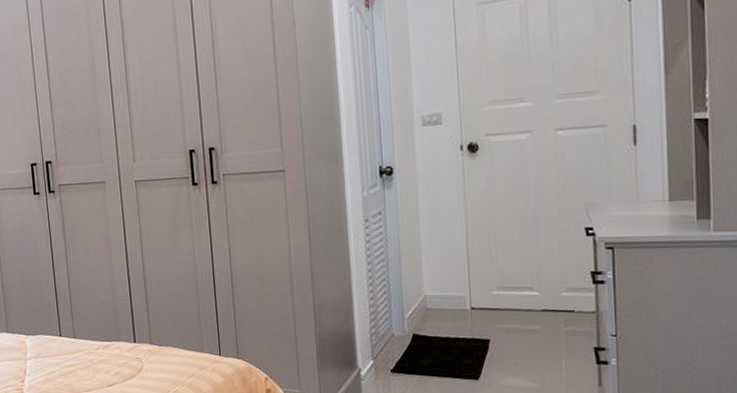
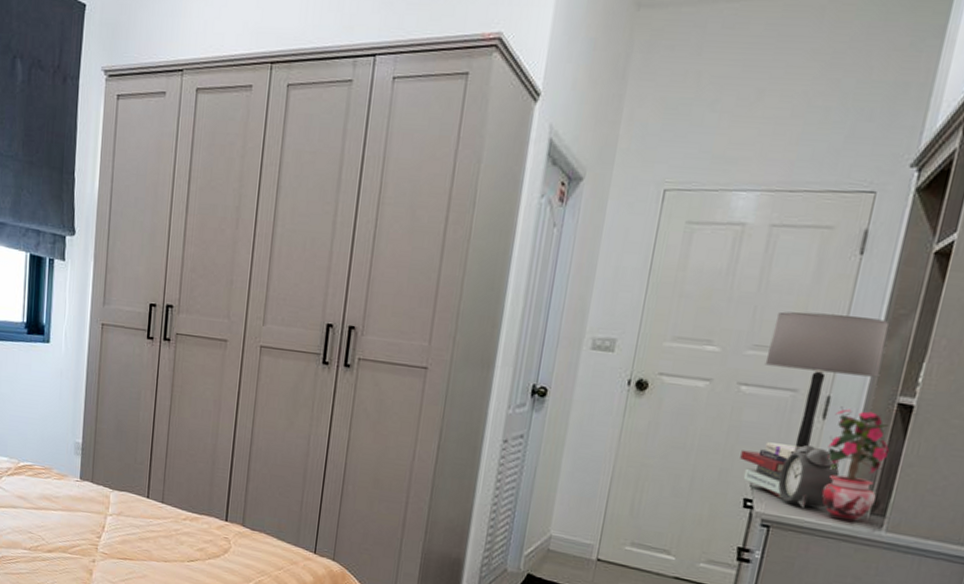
table lamp: none [572,51,671,174] -> present [764,311,889,448]
books: none [572,173,658,222] -> present [740,442,839,499]
alarm clock: none [610,169,661,226] -> present [778,444,840,508]
potted flower: none [644,129,699,230] -> present [821,406,892,522]

